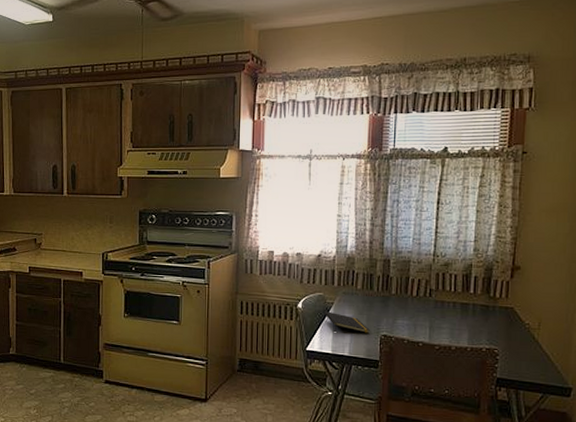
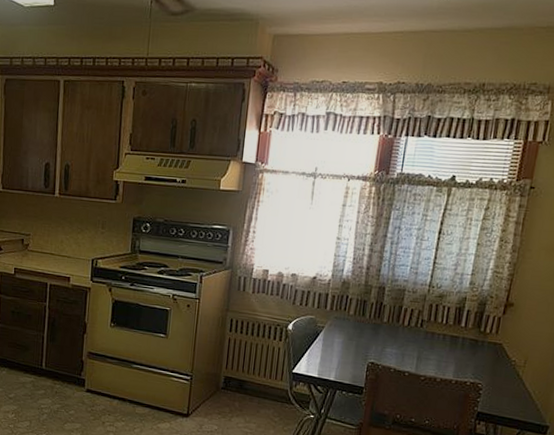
notepad: present [323,311,370,333] -> none [313,334,358,360]

